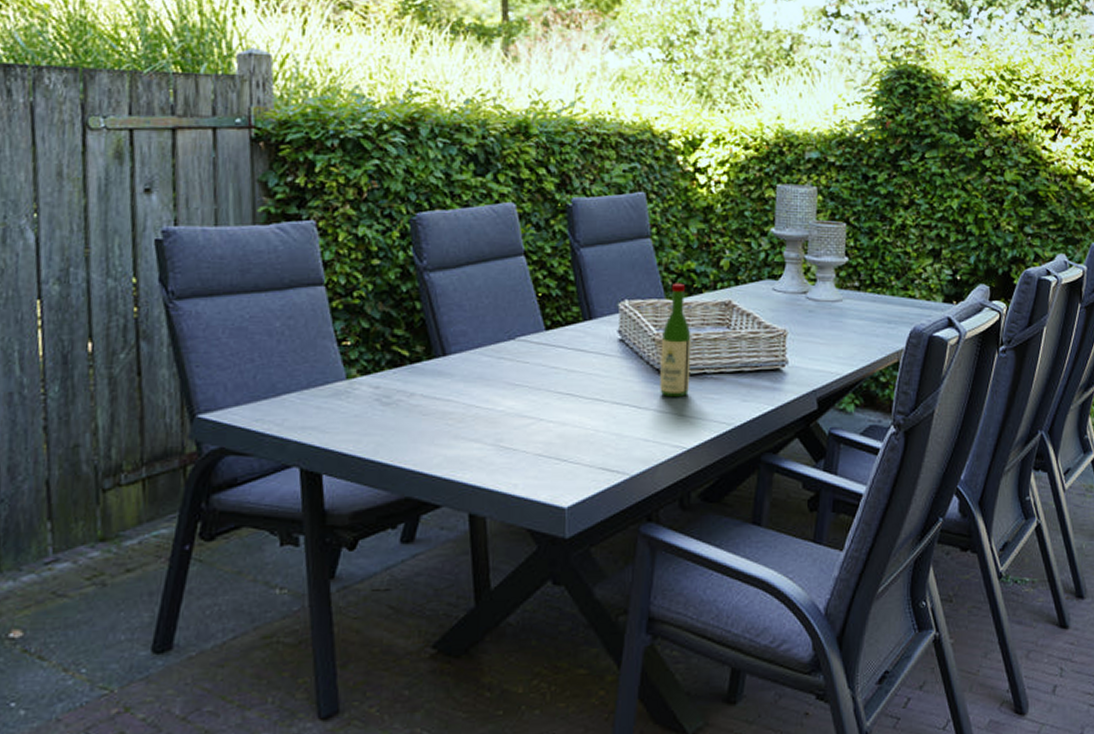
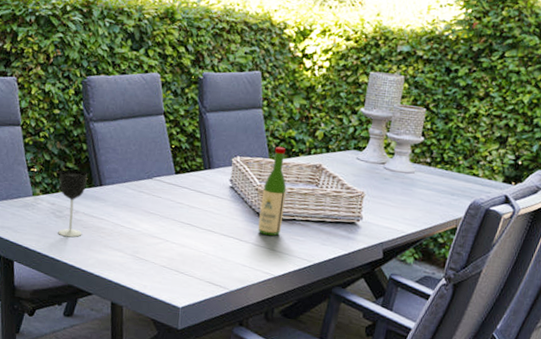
wine glass: none [384,337,424,431] -> present [58,169,88,238]

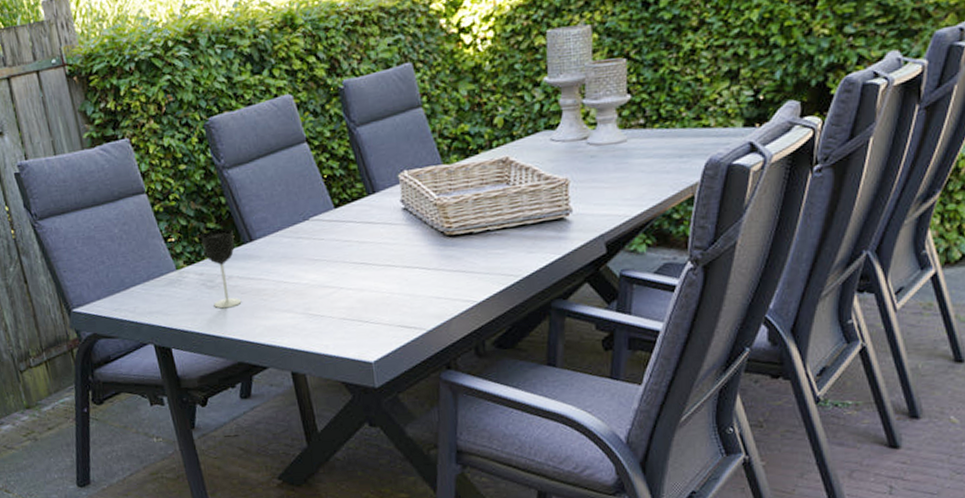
wine bottle: present [258,146,287,237] -> none [442,146,475,257]

